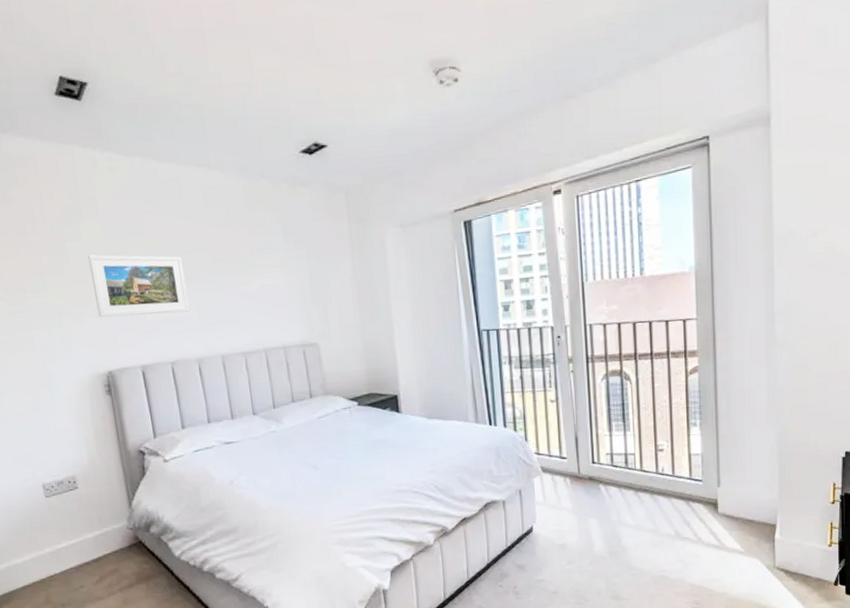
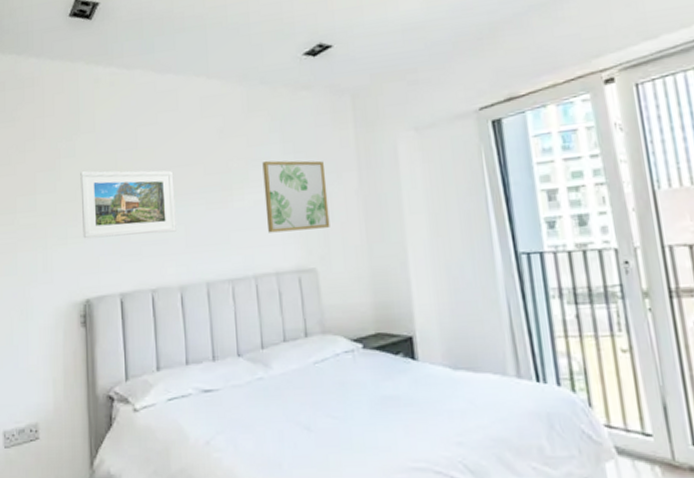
wall art: none [266,249,329,313] -> present [262,160,330,233]

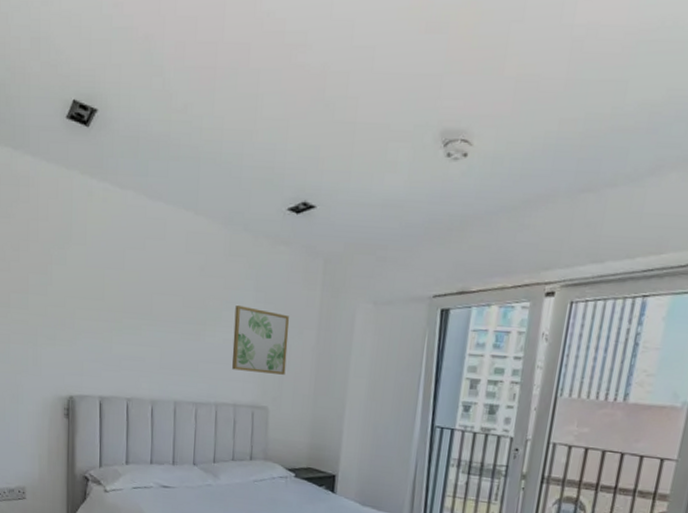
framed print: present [80,170,177,239] -> none [69,281,155,353]

